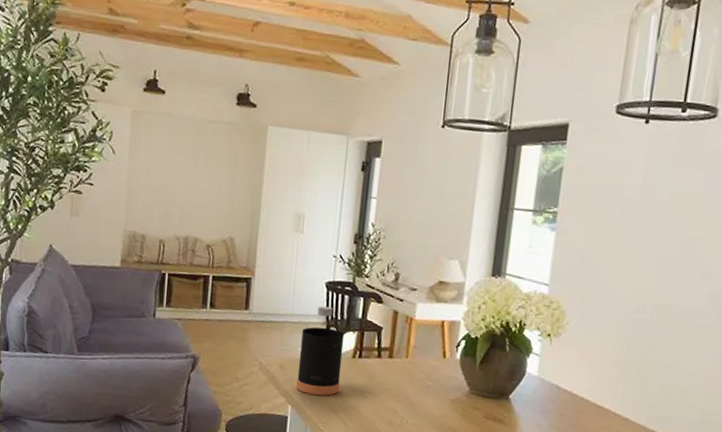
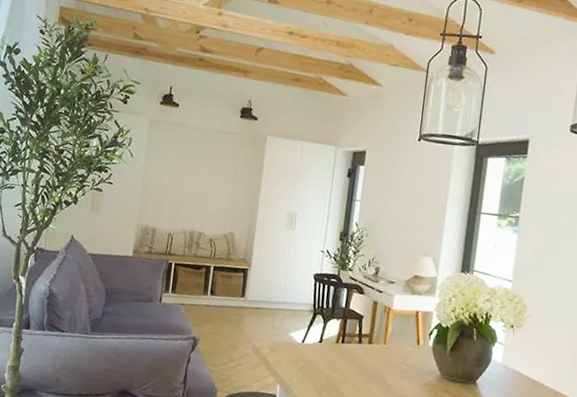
bottle: present [296,306,345,396] -> none [285,295,330,377]

